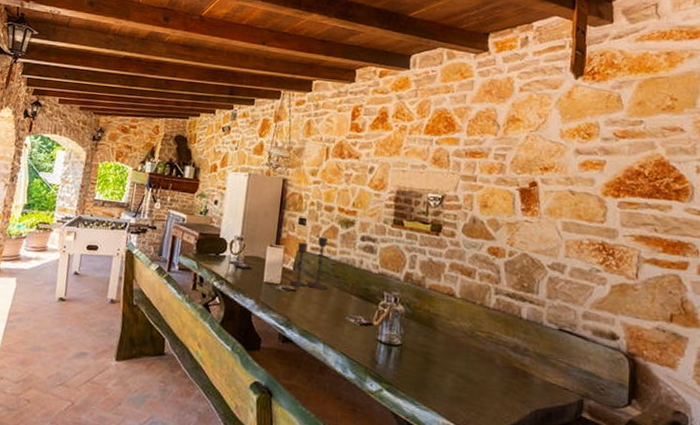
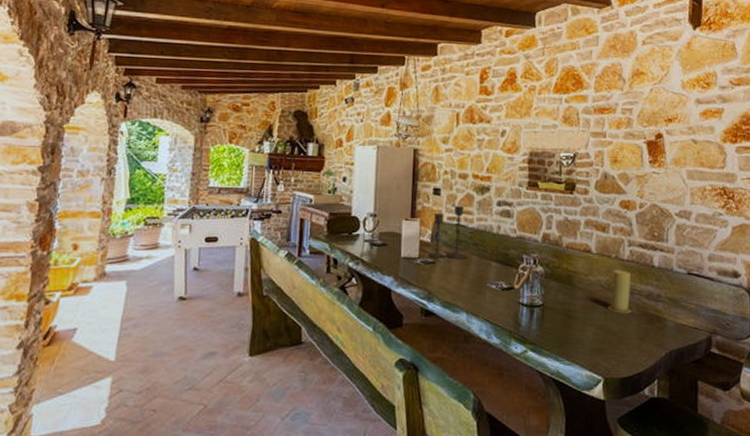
candle: none [469,317,496,365] -> present [607,270,631,314]

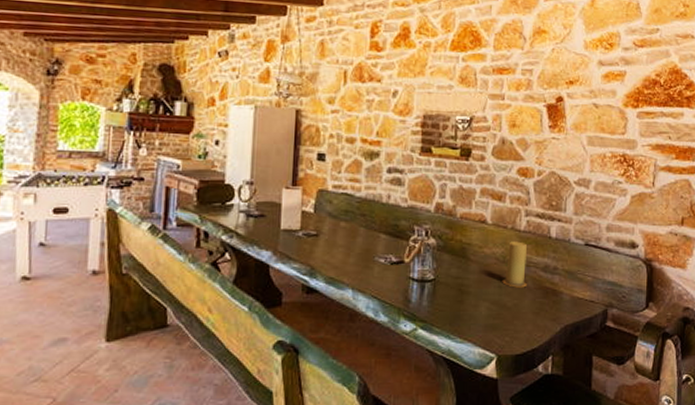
candlestick: present [428,205,468,260] -> none [311,172,354,232]

